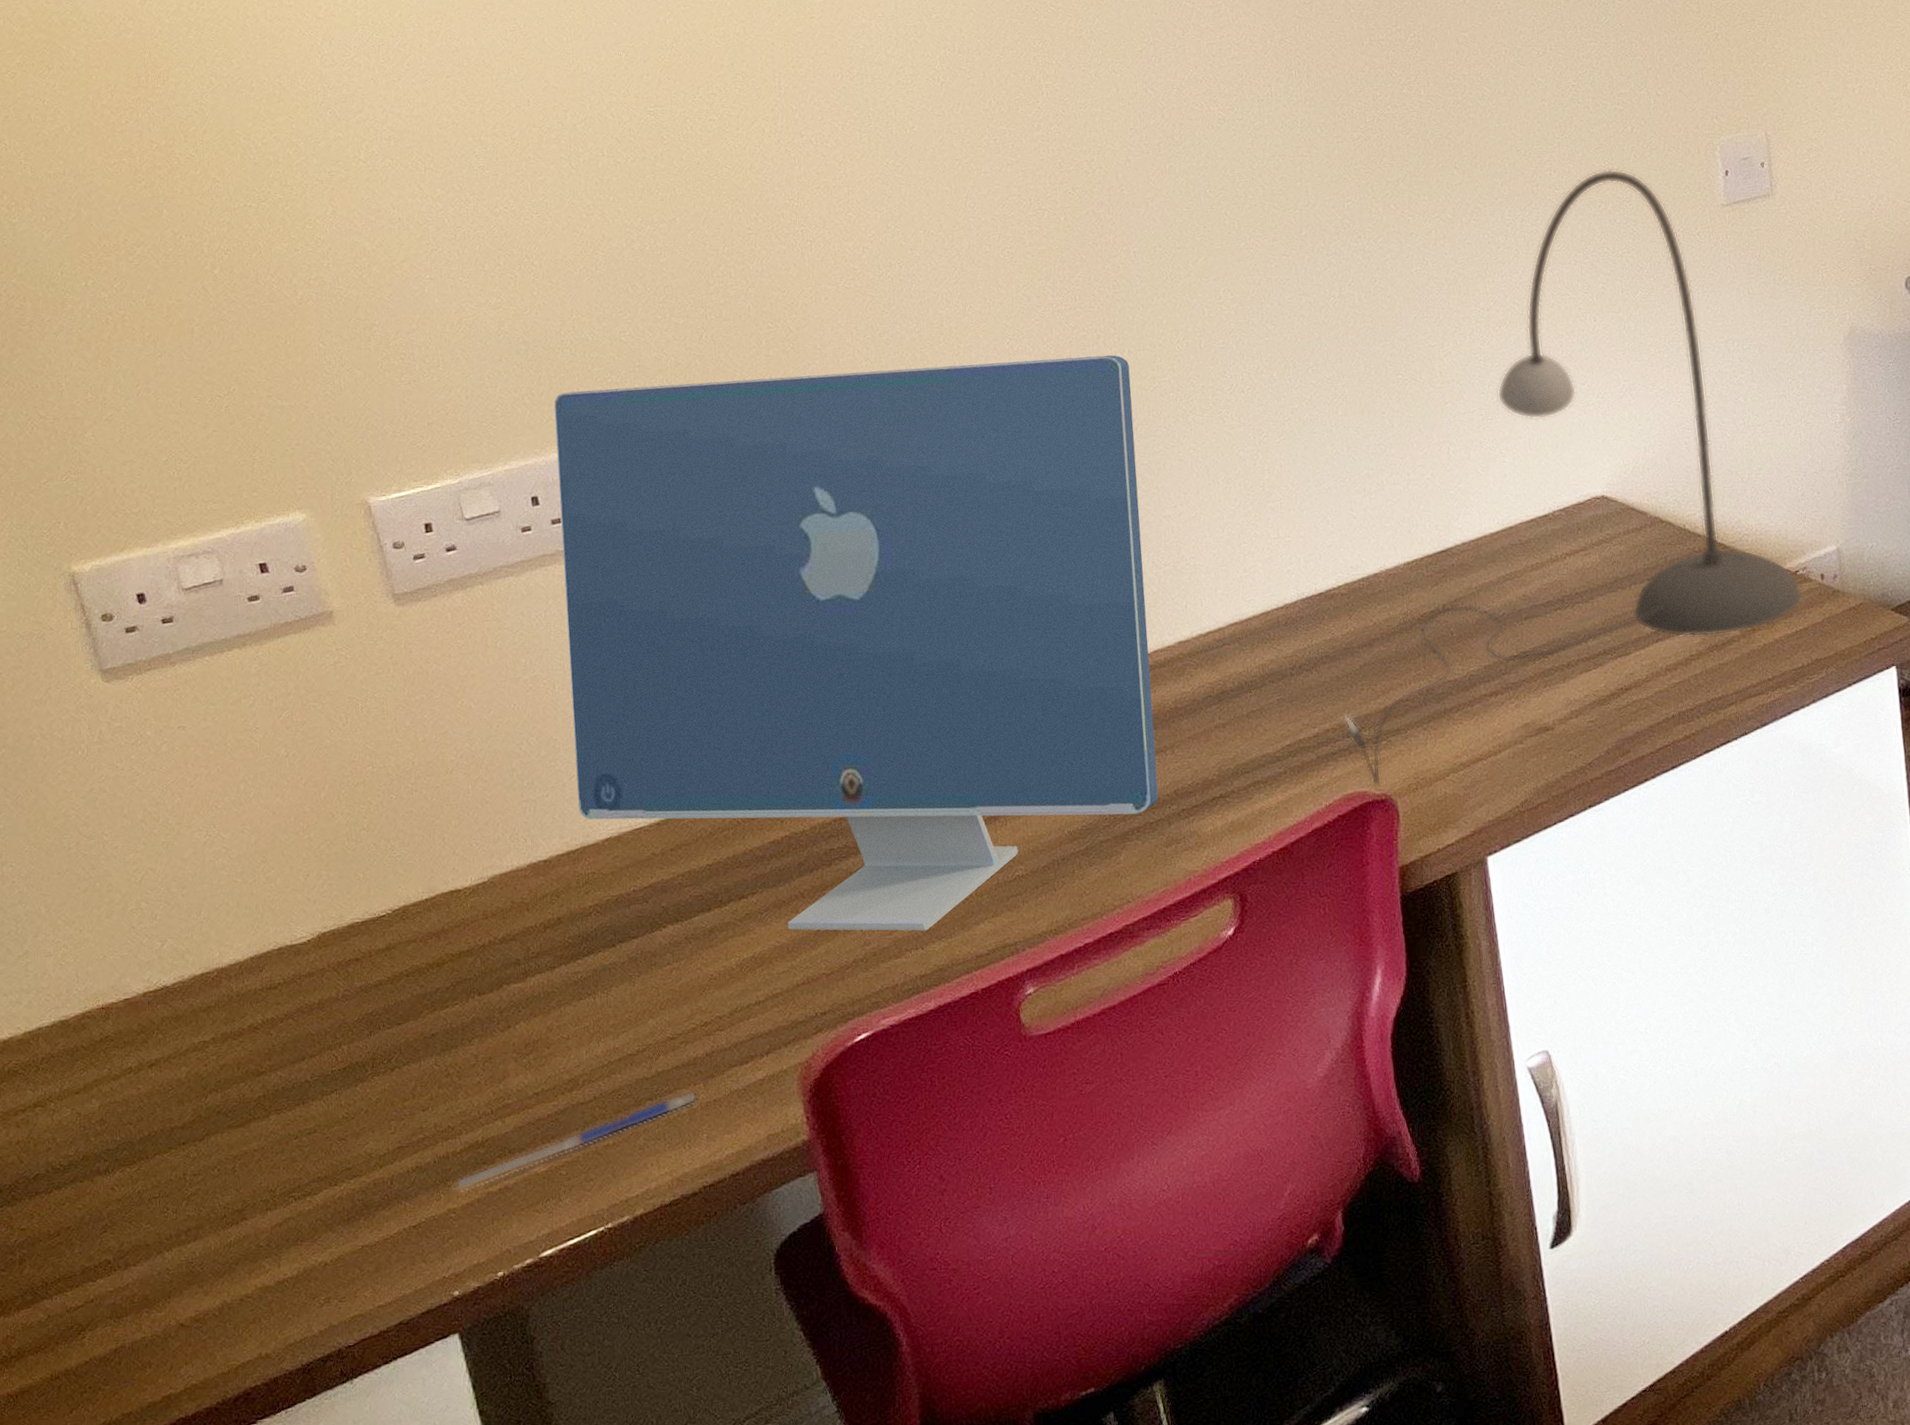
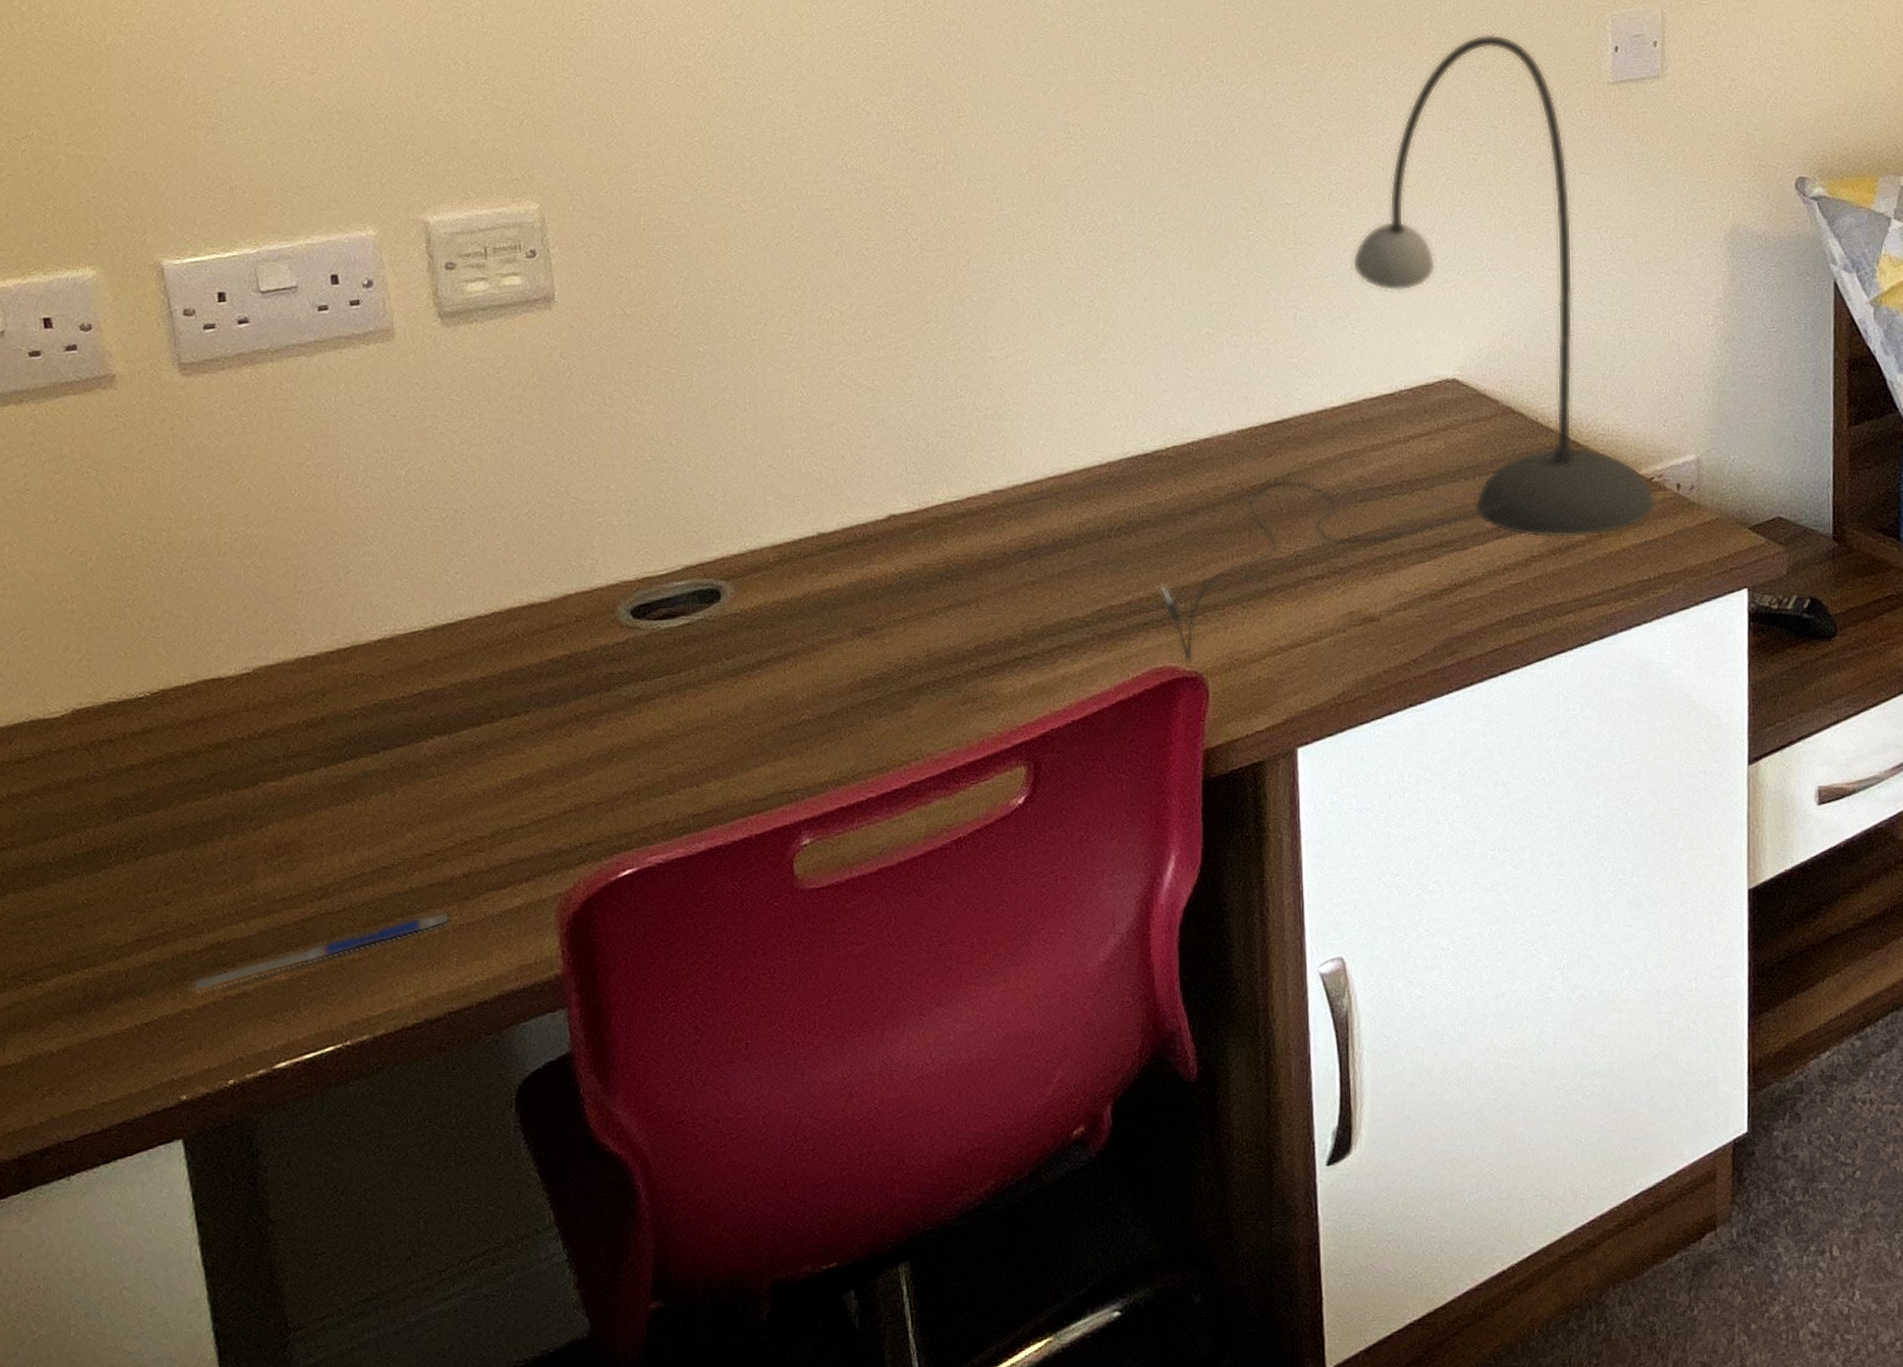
computer monitor: present [553,355,1159,931] -> none [352,168,967,768]

